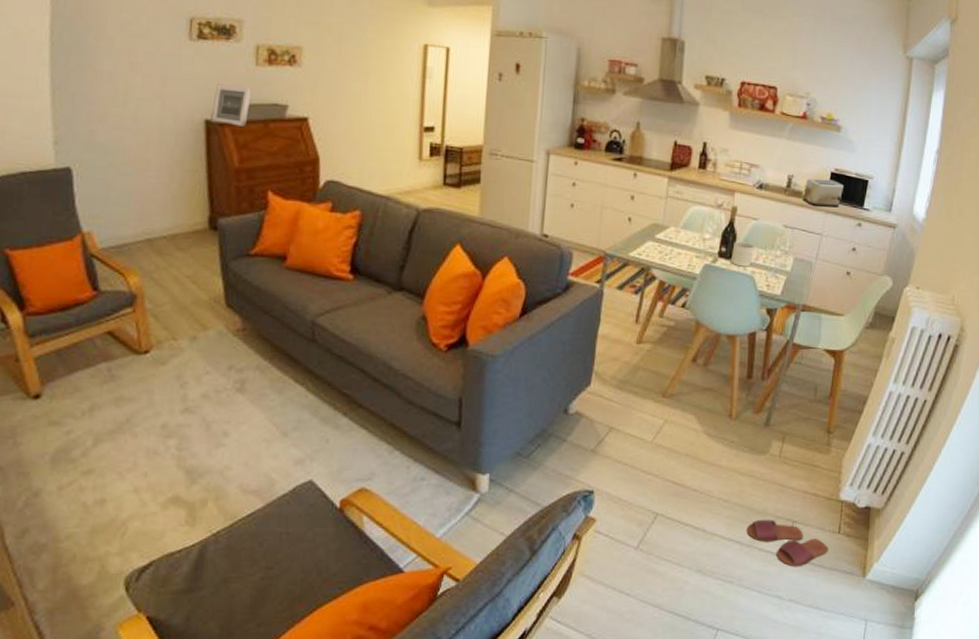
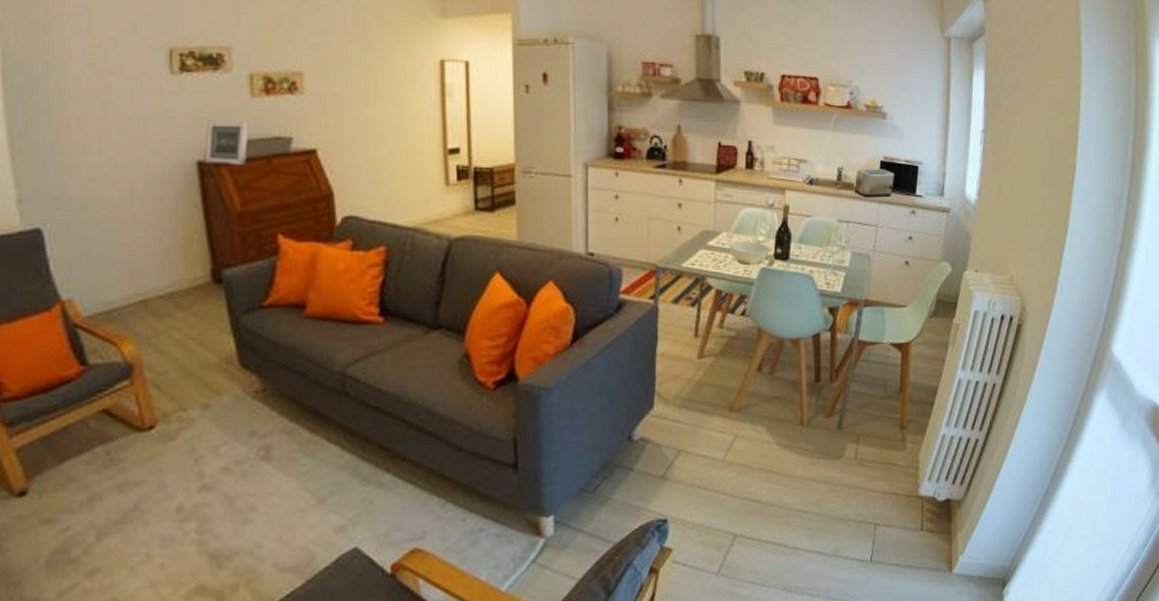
bowl: none [675,236,715,260] -> present [729,241,771,265]
mug: present [731,241,760,267] -> none [788,241,817,267]
slippers: present [746,519,829,566] -> none [829,525,913,571]

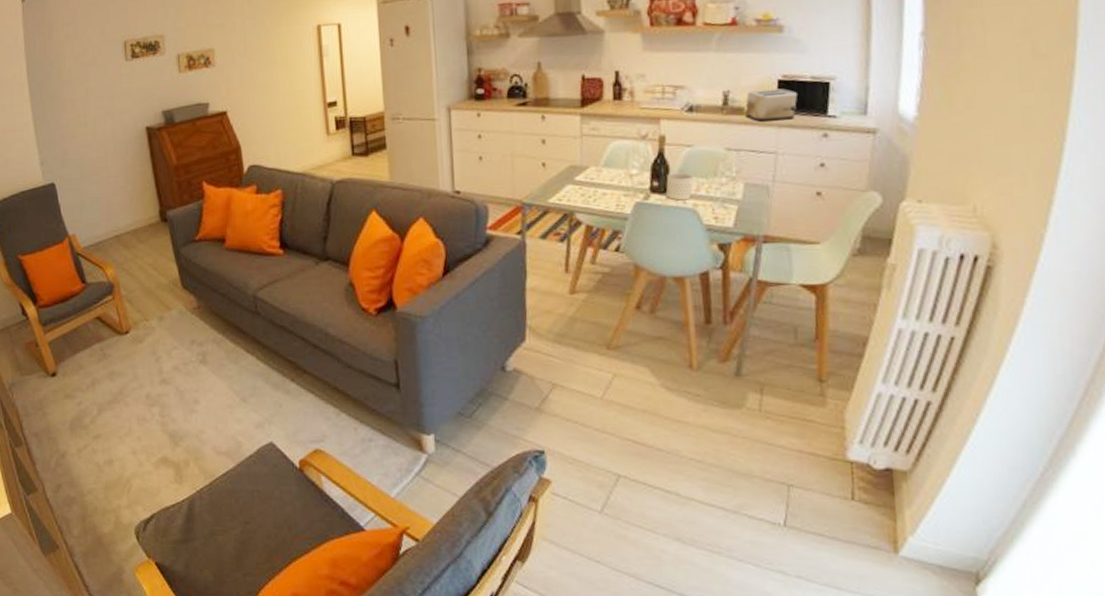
picture frame: present [204,120,249,165] -> none [150,92,179,129]
bowl: present [729,241,771,265] -> none [598,174,646,199]
mug: none [788,241,817,267] -> present [666,172,701,201]

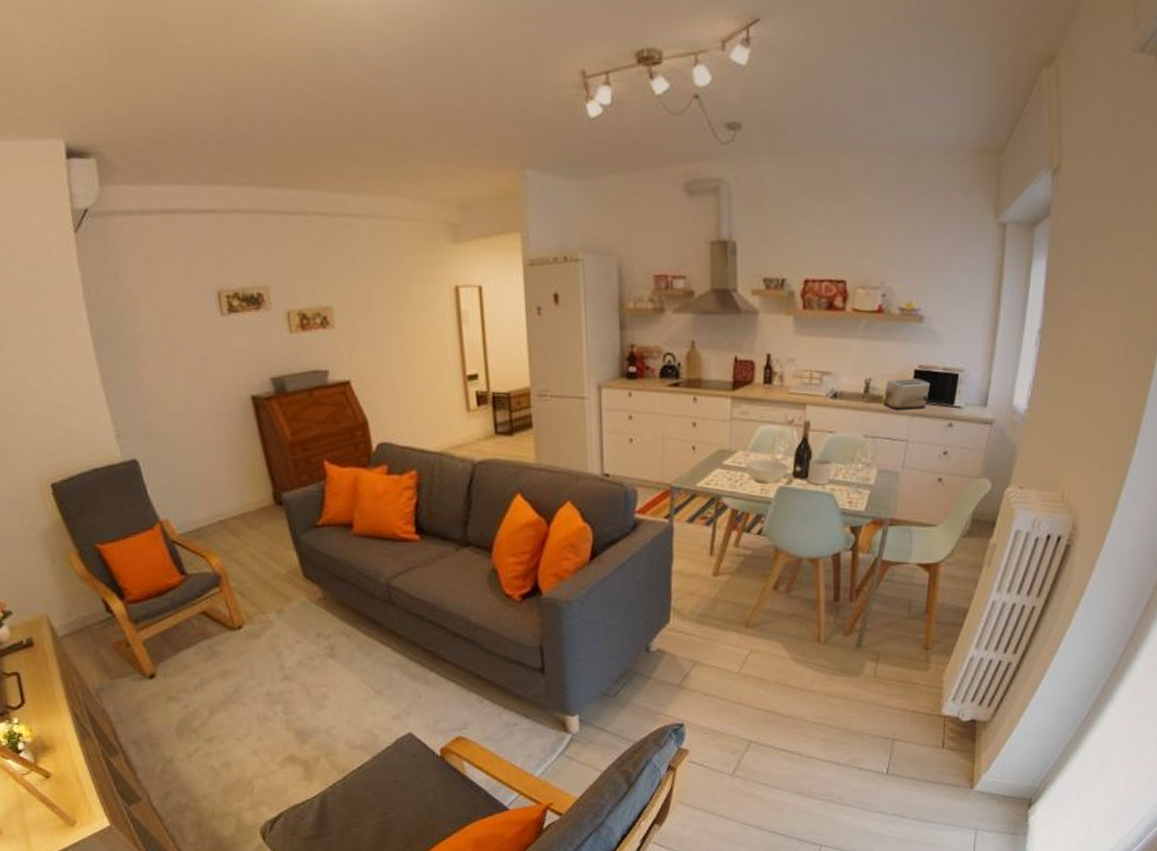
bowl: none [598,174,646,199] -> present [745,459,789,484]

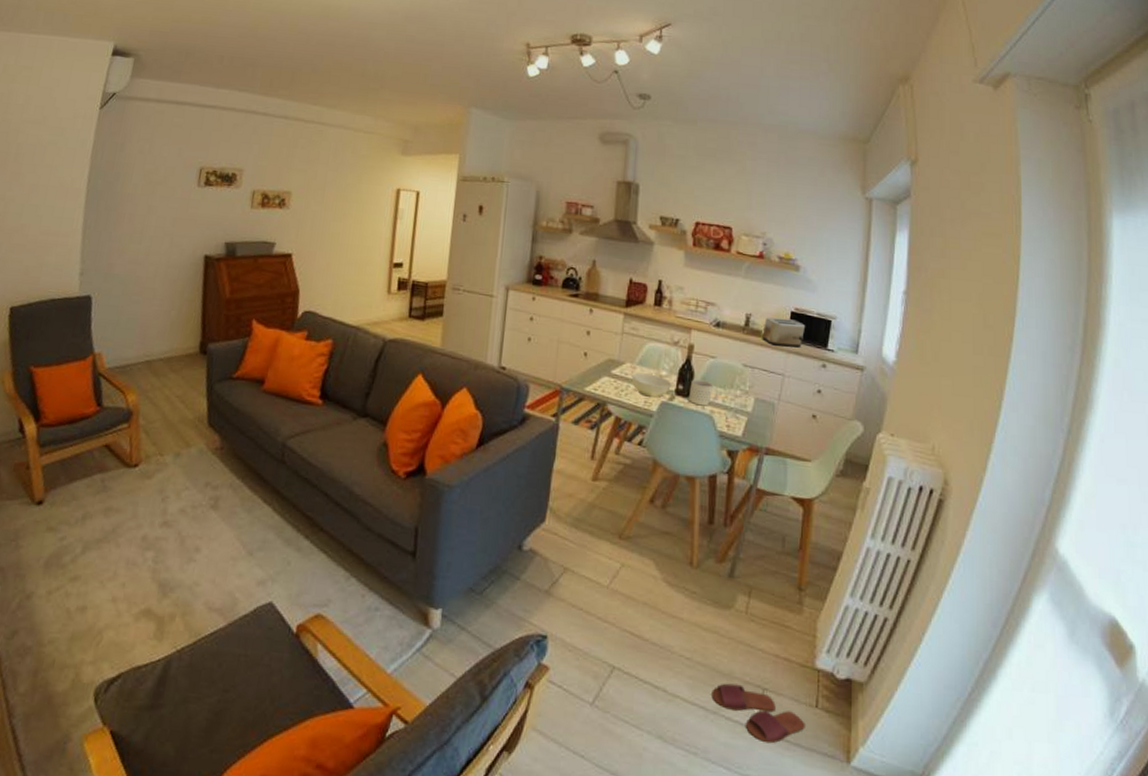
slippers: none [844,739,932,783] -> present [711,683,805,743]

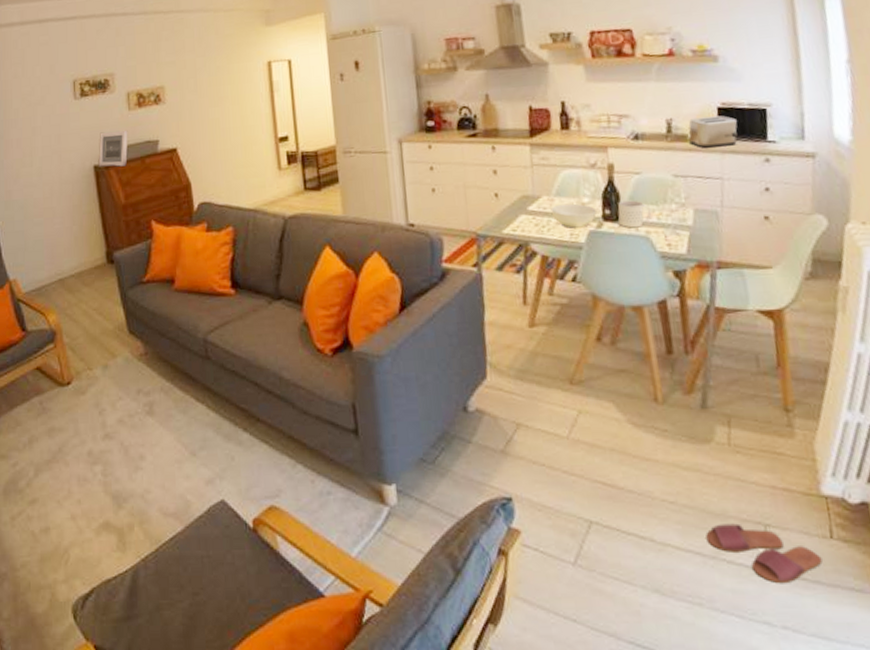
picture frame: none [209,224,246,262] -> present [98,130,128,167]

